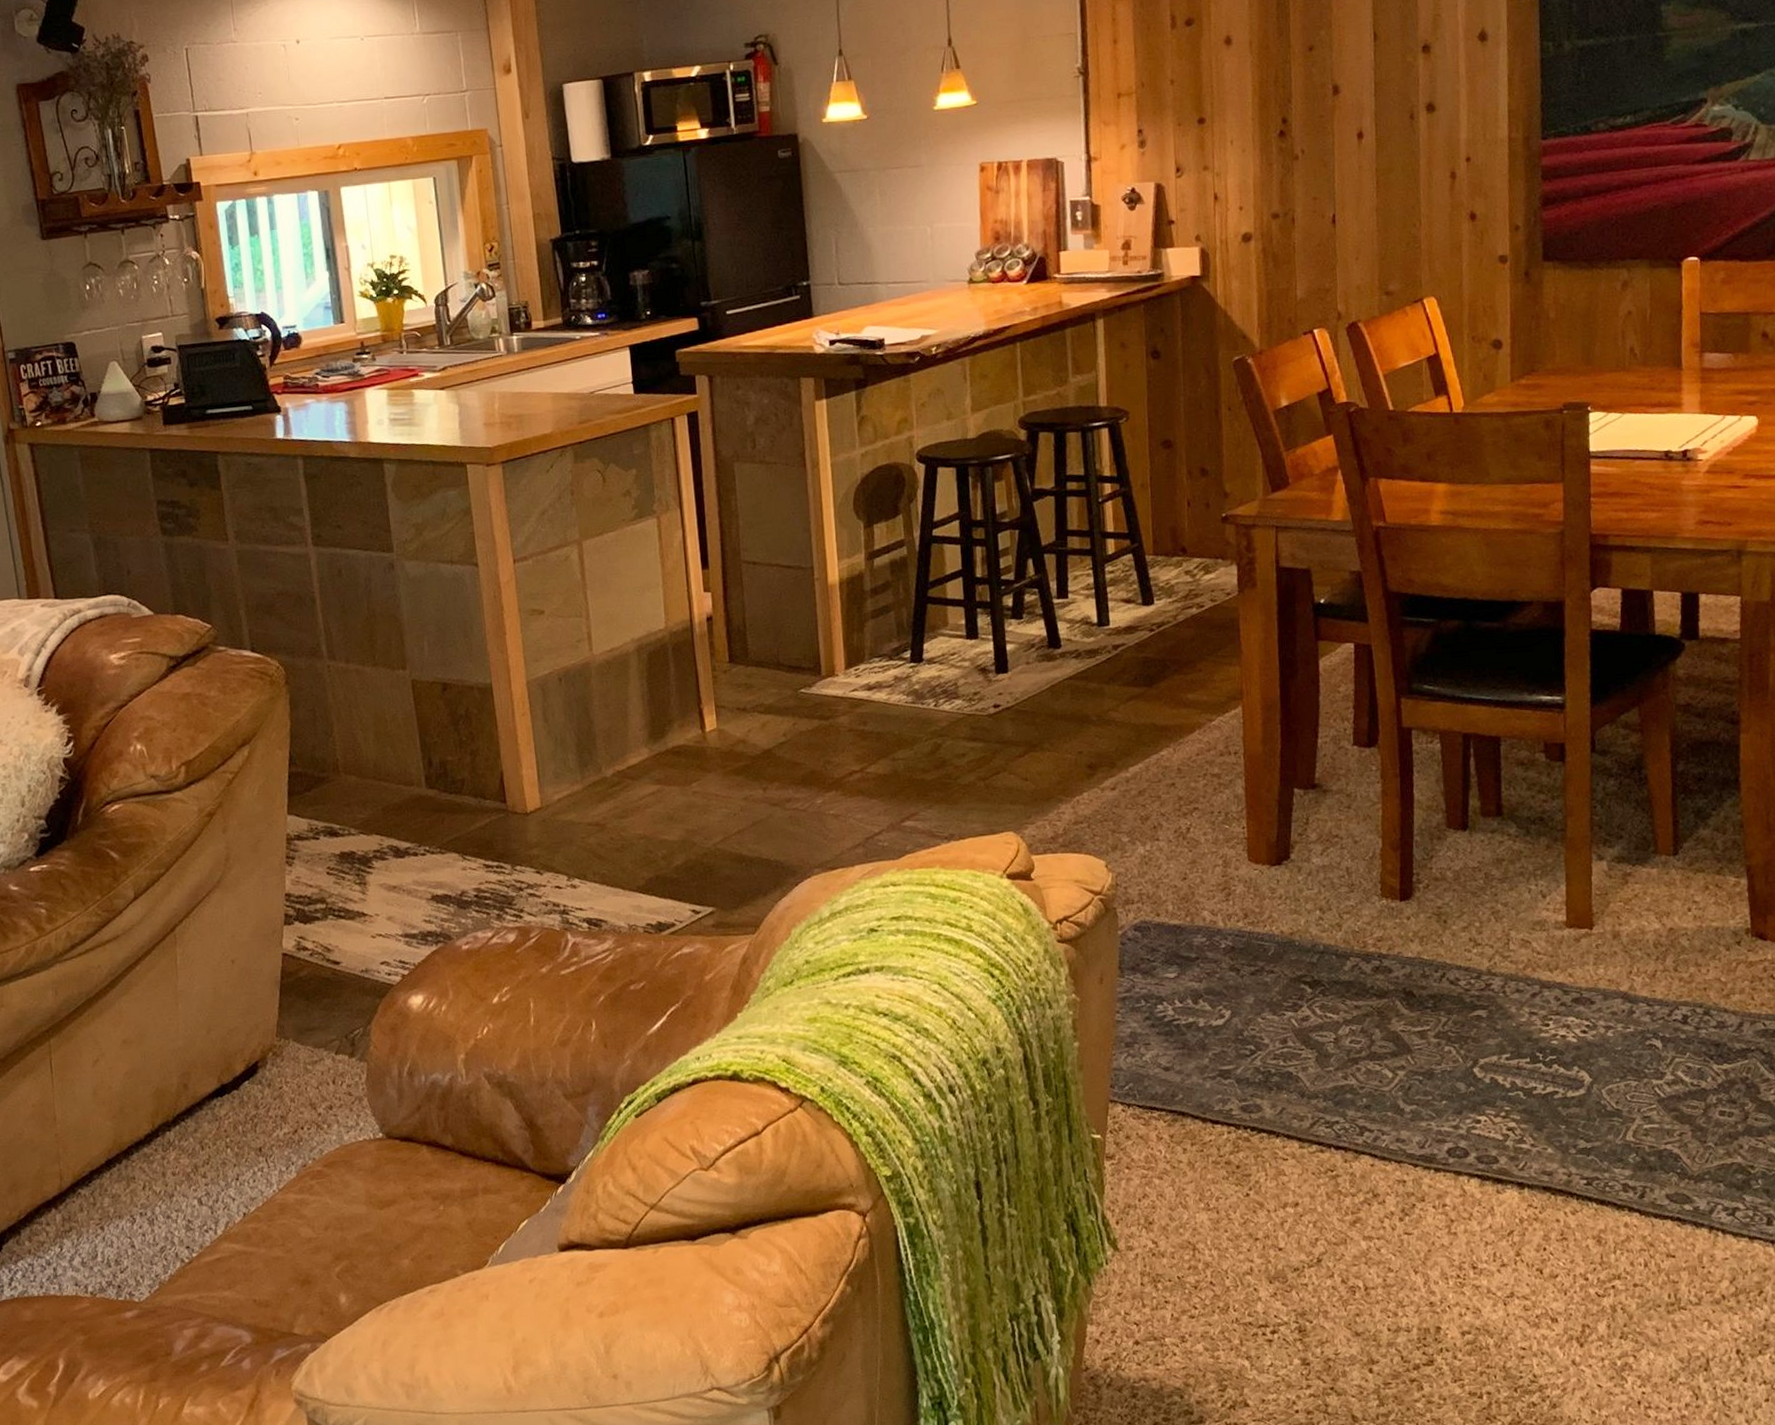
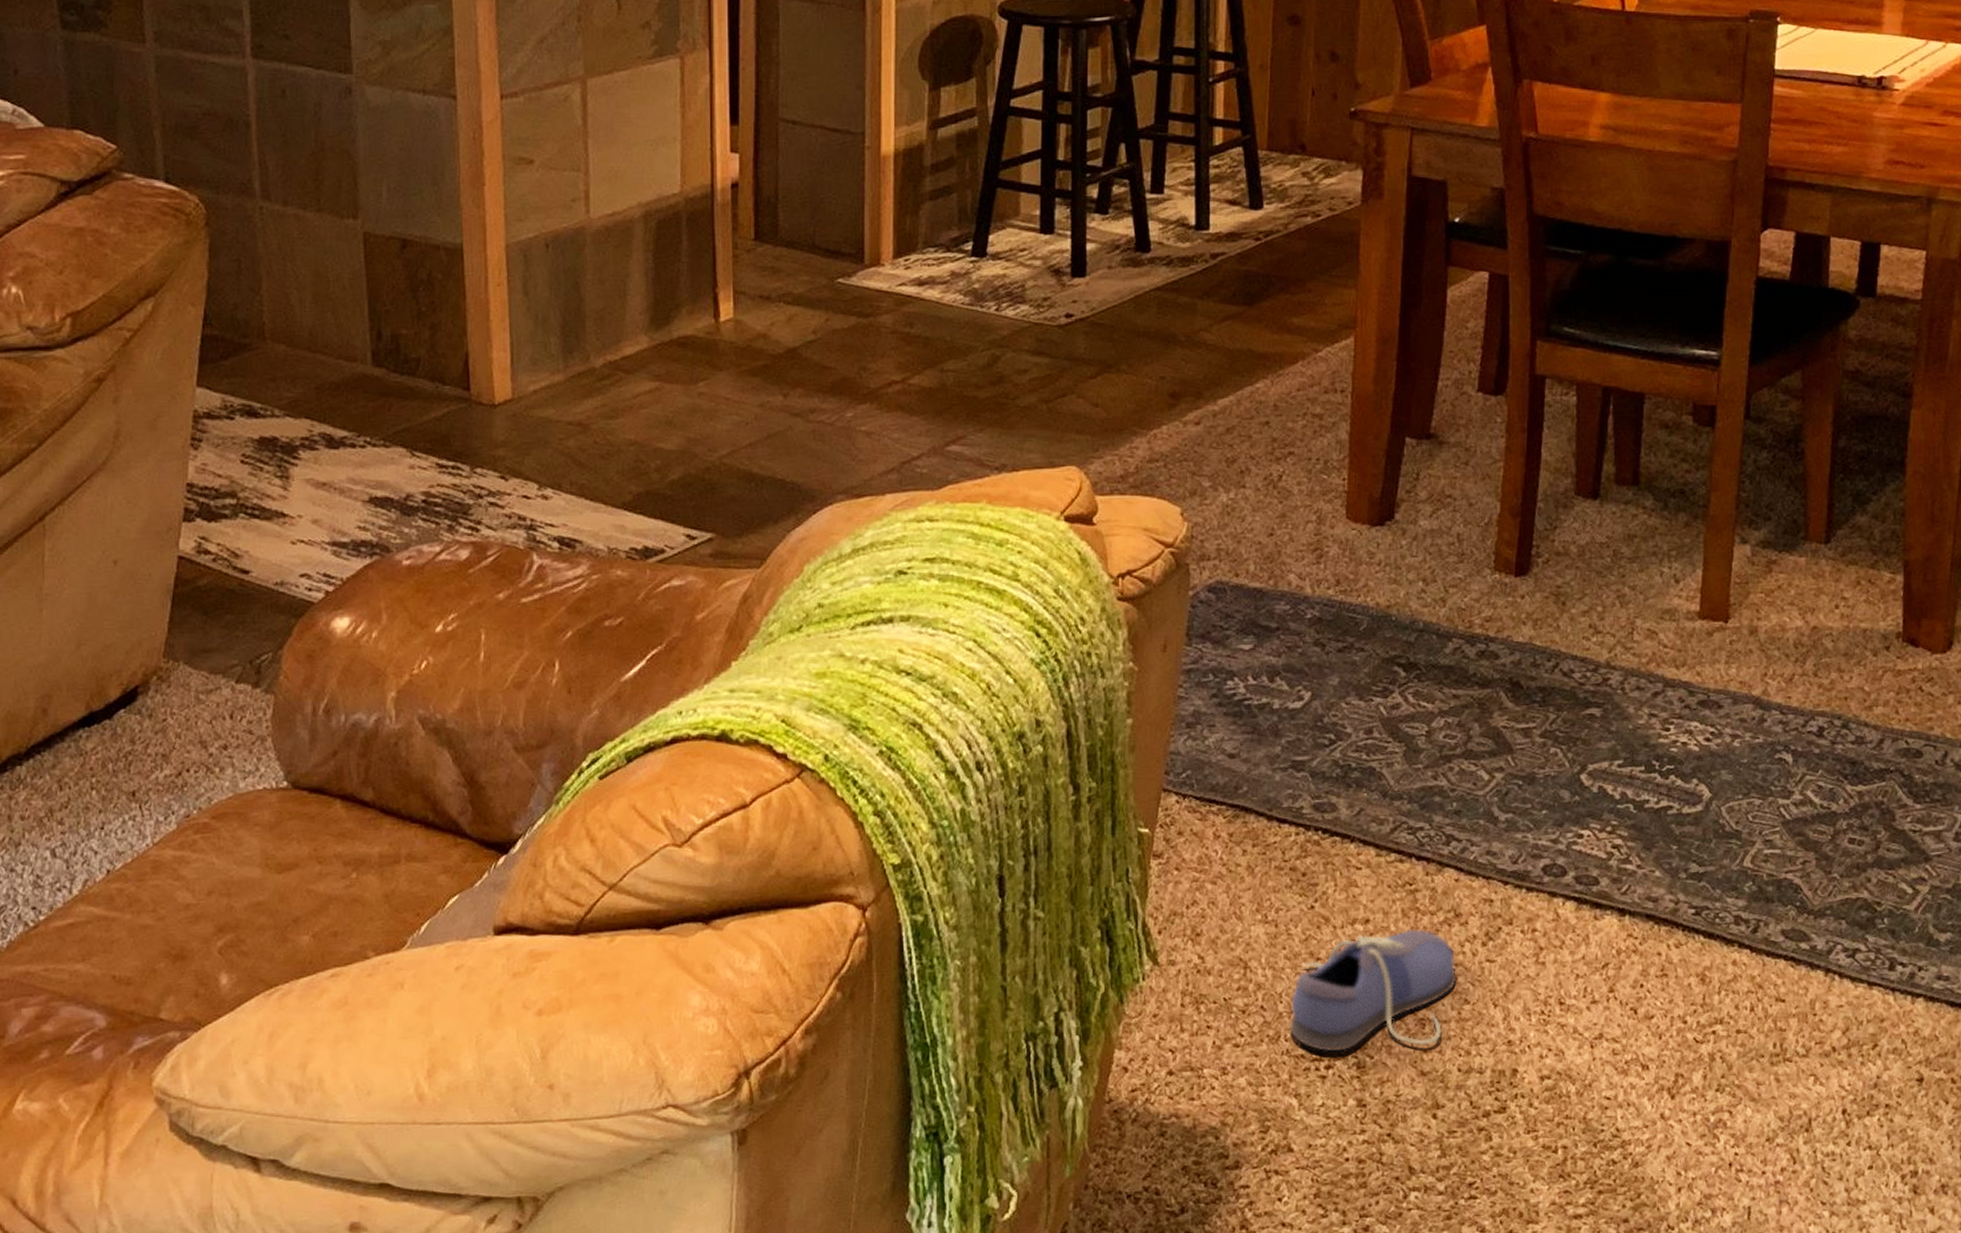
shoe: none [1236,1209,1380,1319] -> present [1288,929,1457,1052]

